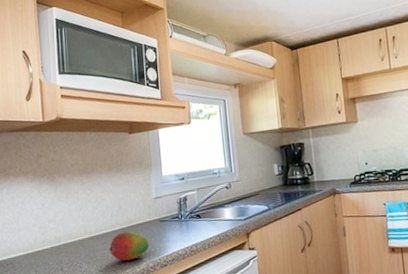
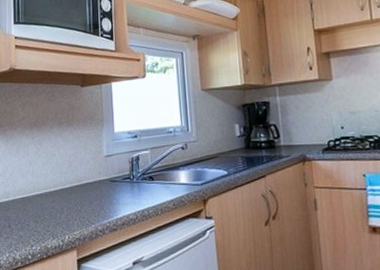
fruit: present [109,231,149,261] -> none [57,190,99,222]

